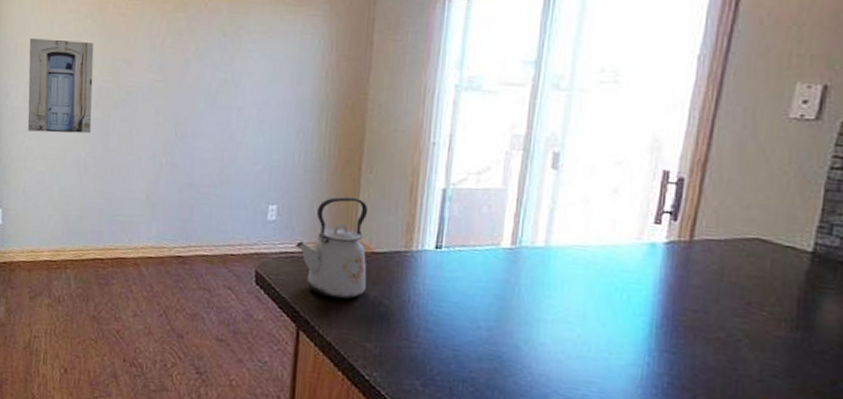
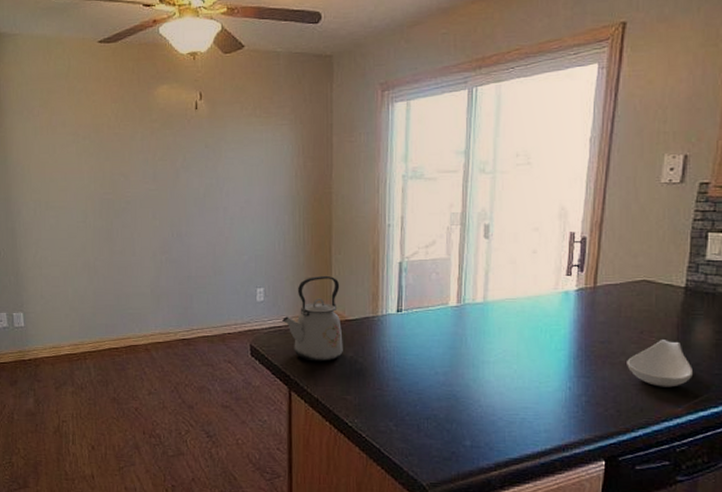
wall art: present [27,38,94,134] -> none [35,160,97,242]
spoon rest: none [726,315,817,378] -> present [627,340,694,387]

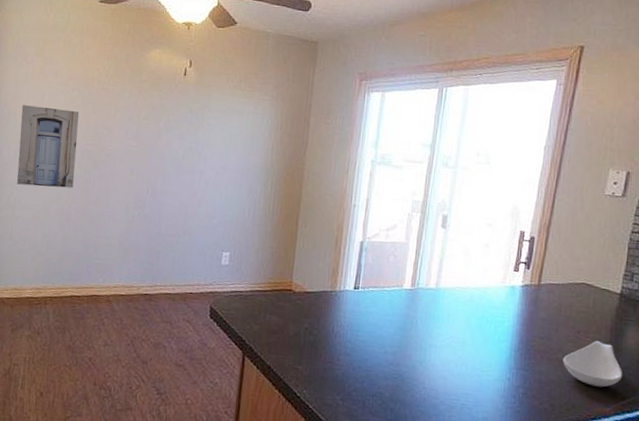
wall art: none [35,160,97,242] -> present [17,105,80,189]
kettle: present [282,275,343,362] -> none [244,246,303,331]

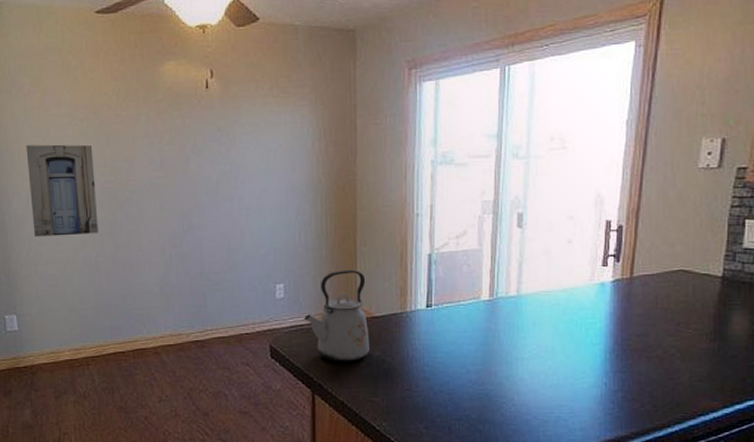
kettle: none [244,246,303,331] -> present [304,269,370,362]
spoon rest: present [563,341,623,388] -> none [663,331,730,381]

